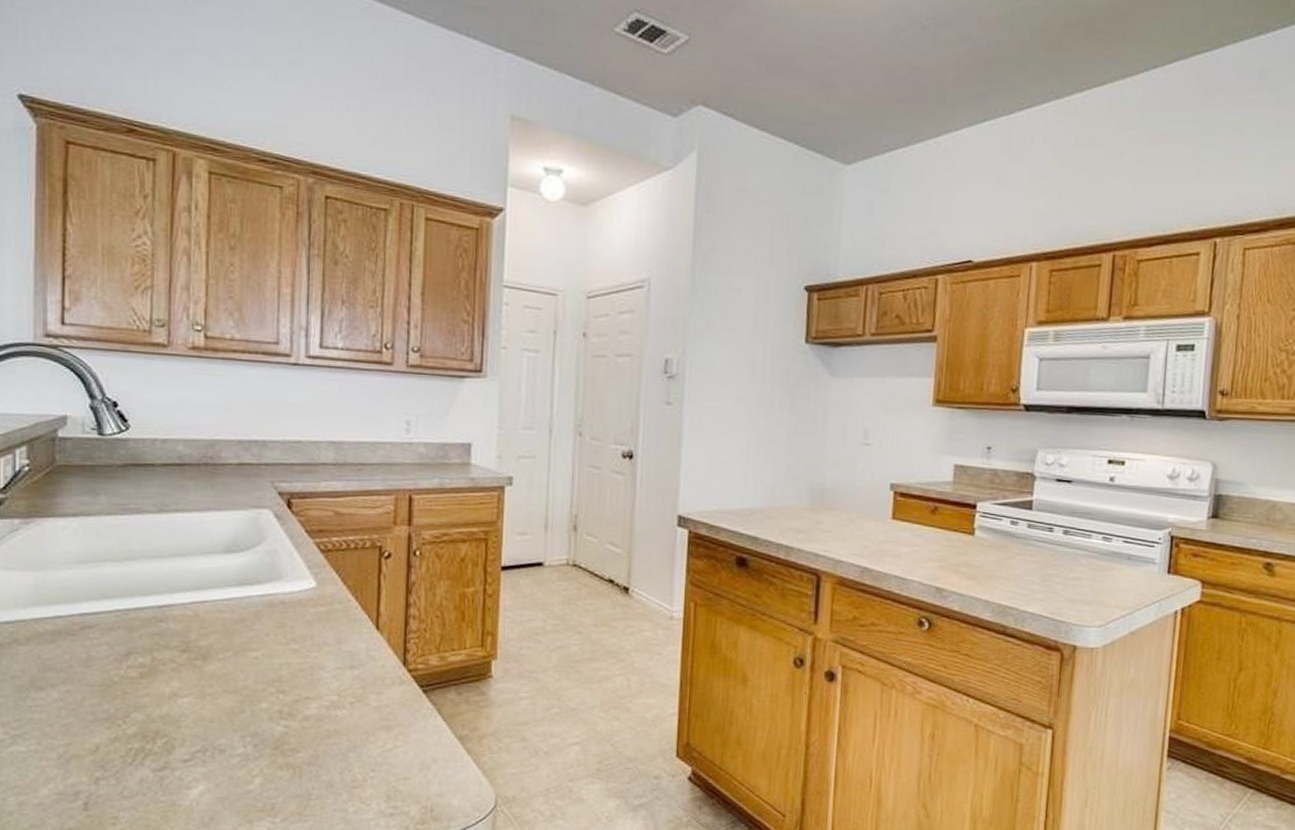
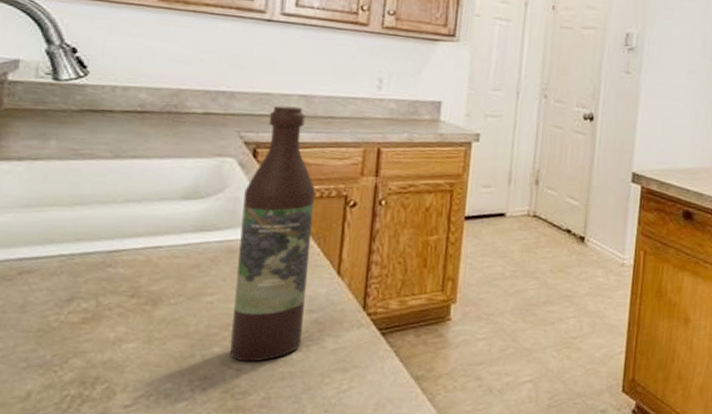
wine bottle: none [278,453,350,718] -> present [230,105,316,362]

